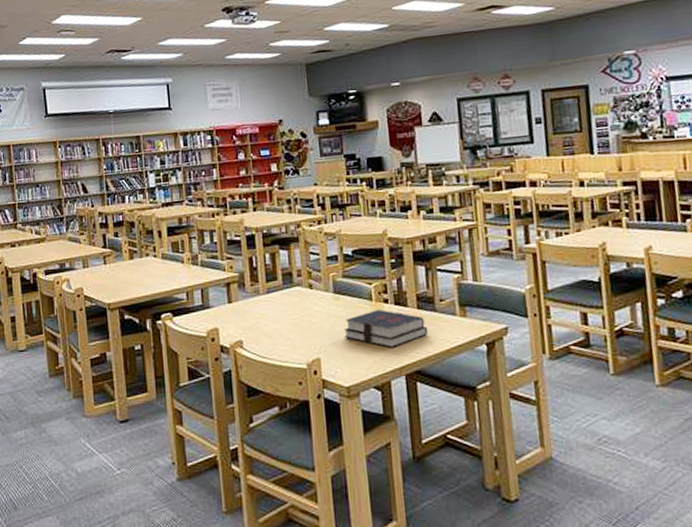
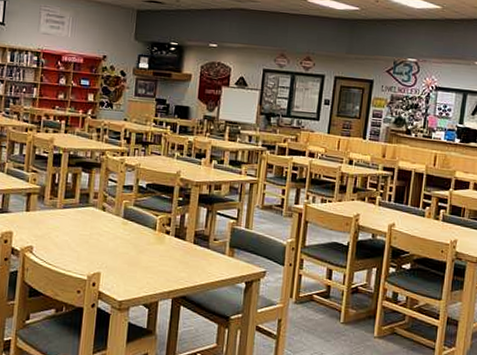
hardback book: present [344,310,429,348] -> none [126,239,199,273]

